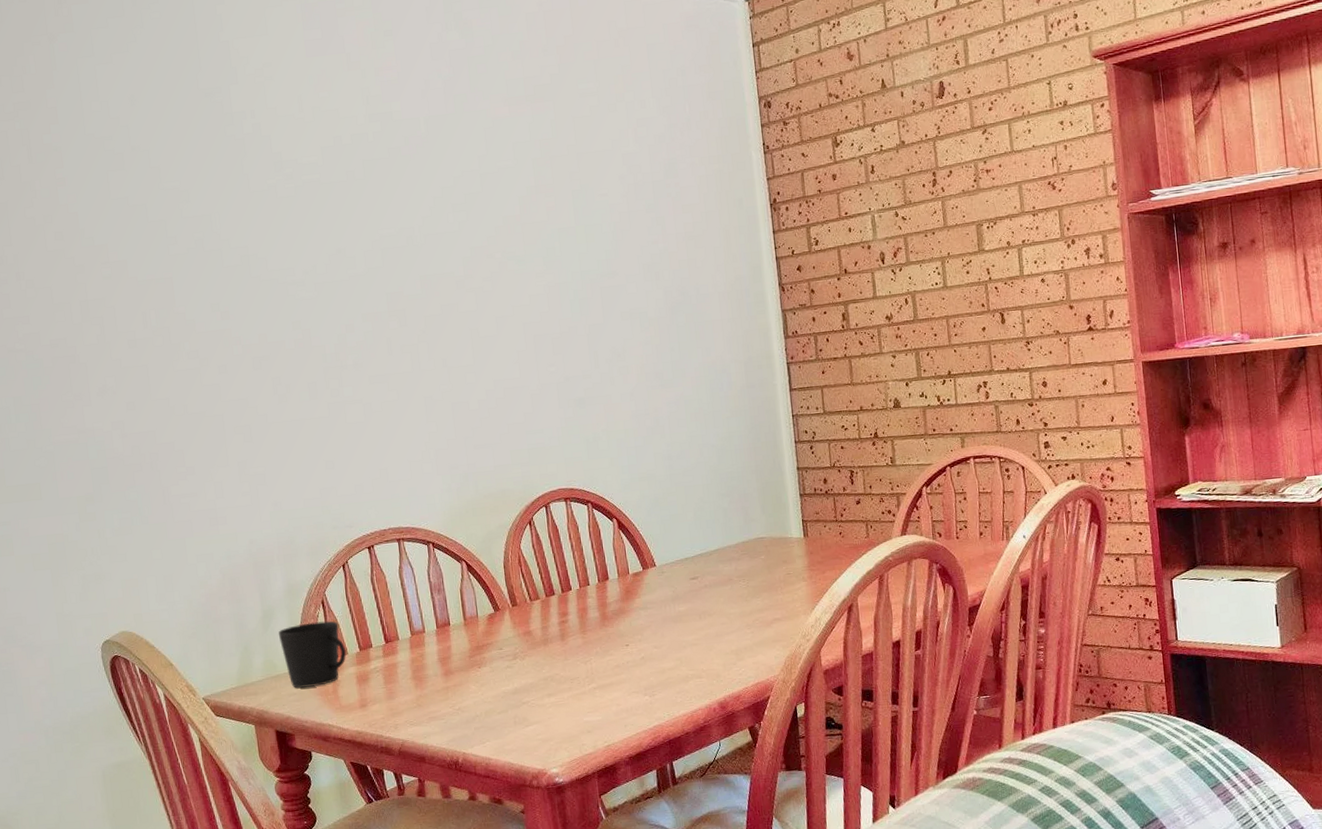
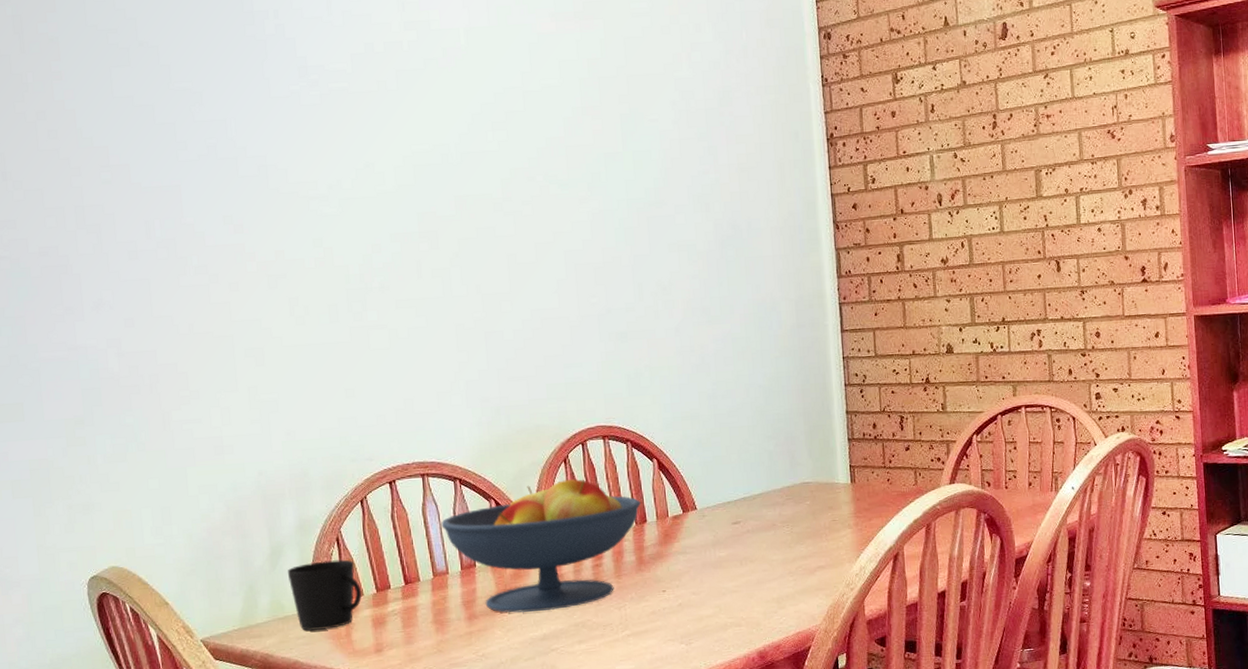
fruit bowl: none [416,540,603,669] -> present [440,479,641,613]

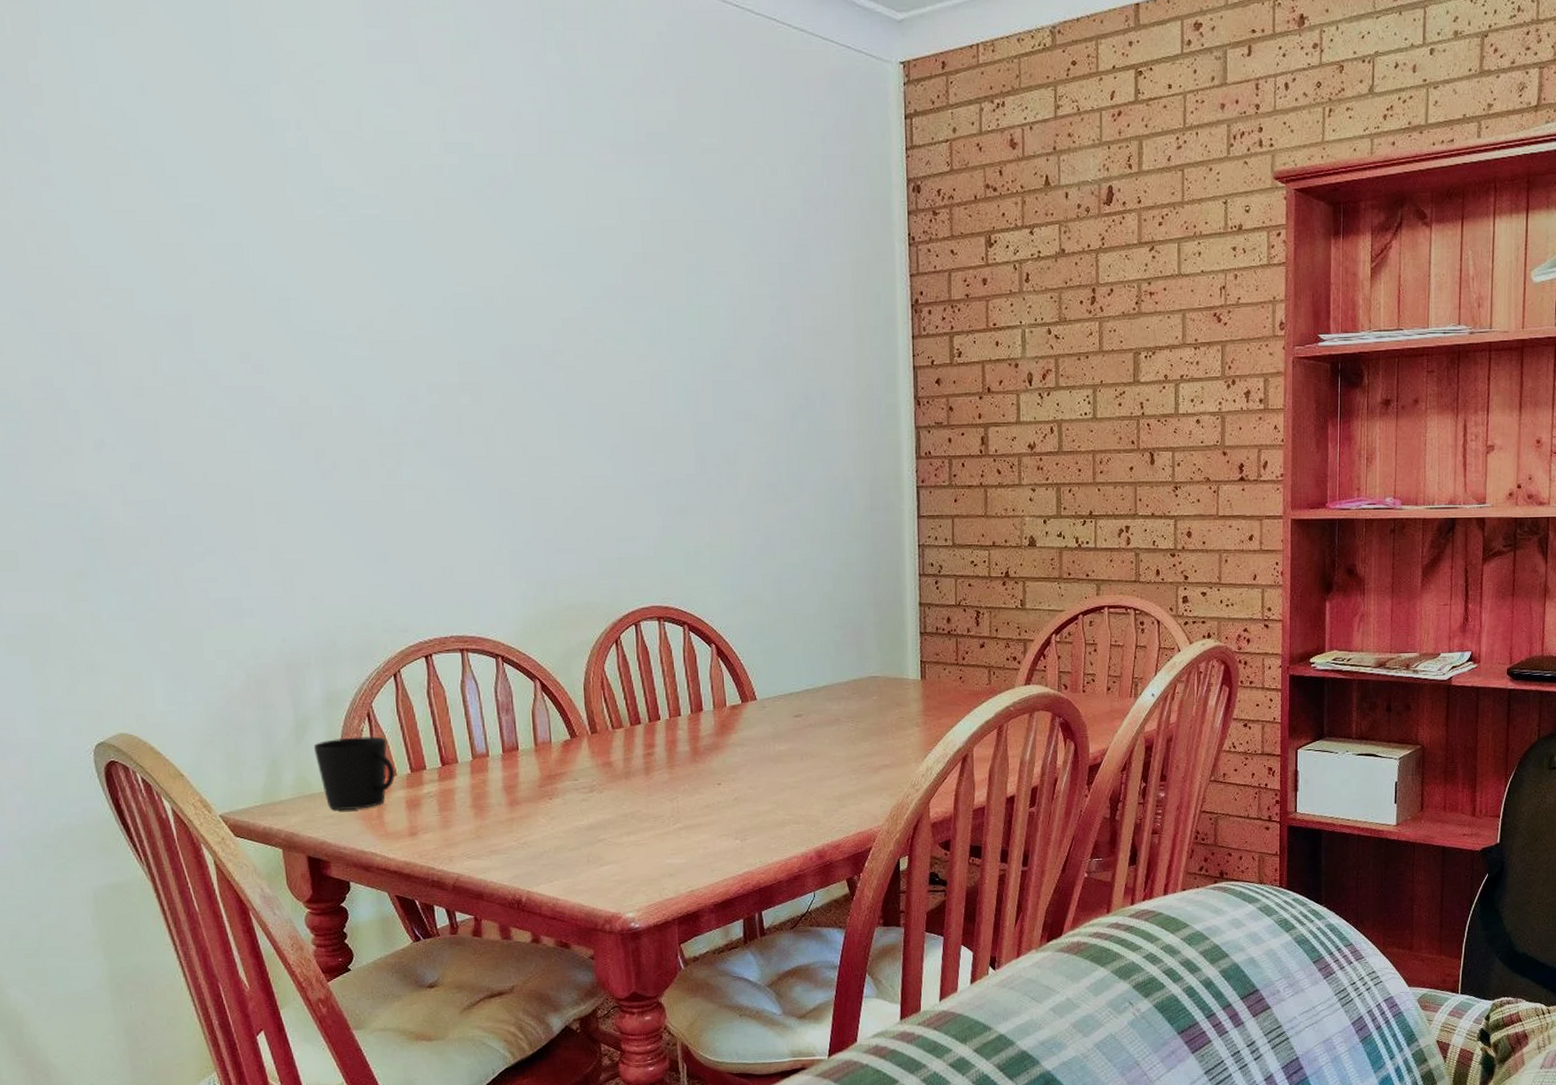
fruit bowl: present [440,479,641,613] -> none [481,662,697,801]

